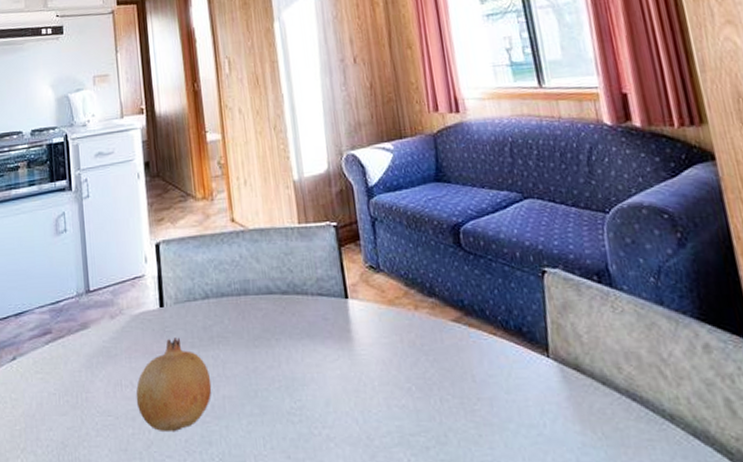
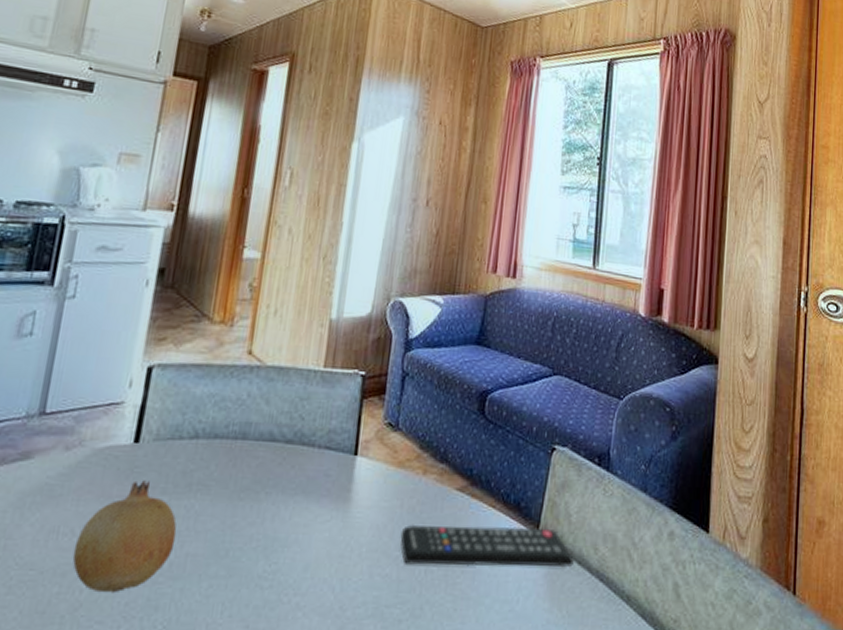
remote control: none [407,351,598,395] -> present [400,524,574,568]

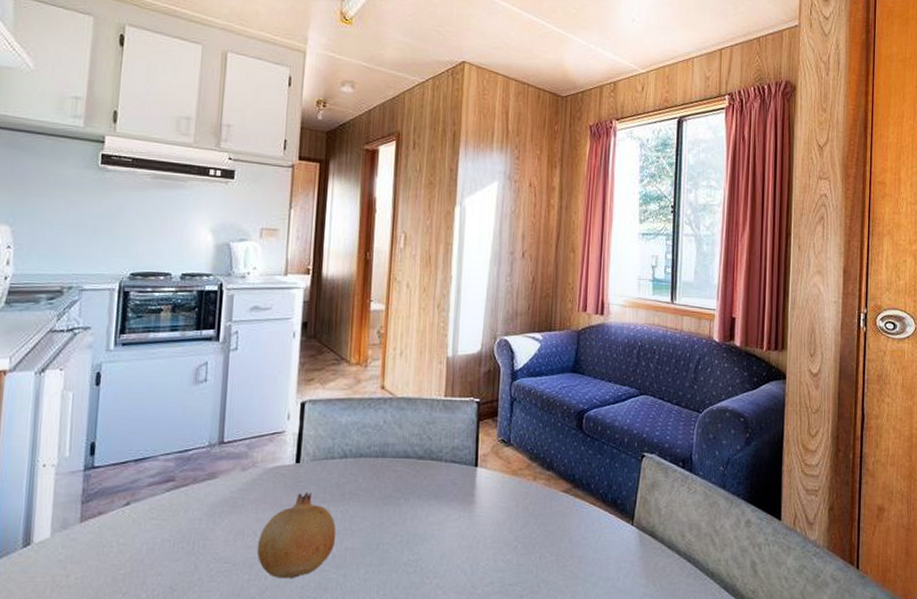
remote control: present [400,524,574,568] -> none [517,520,664,552]

